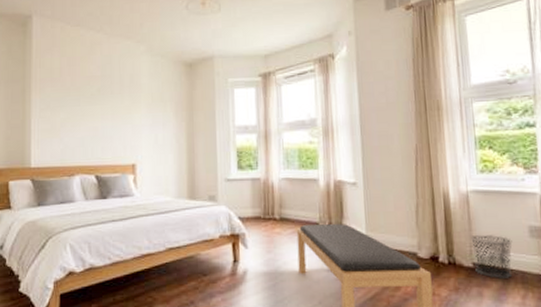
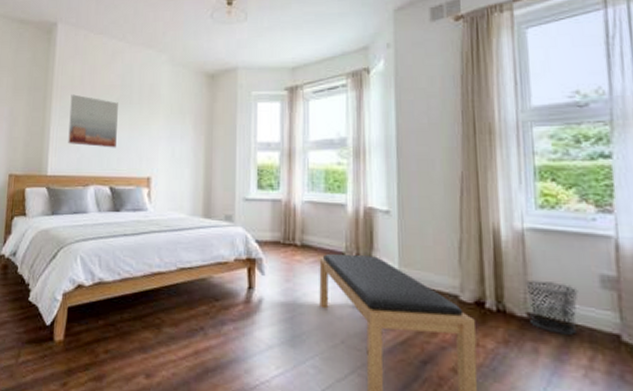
wall art: none [50,86,100,138] -> present [68,94,118,148]

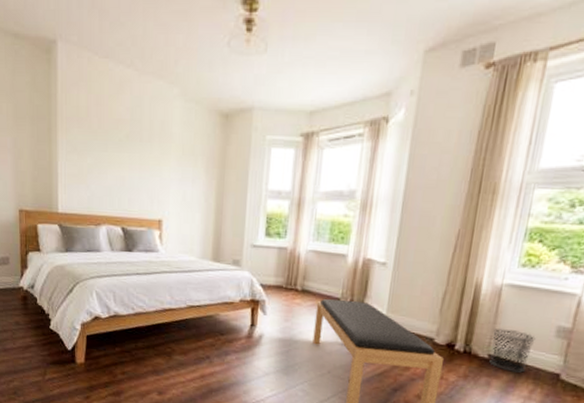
wall art: present [68,94,118,148] -> none [77,127,128,188]

